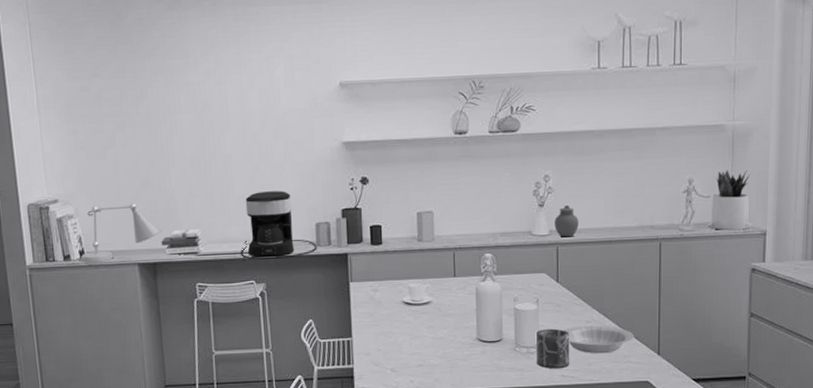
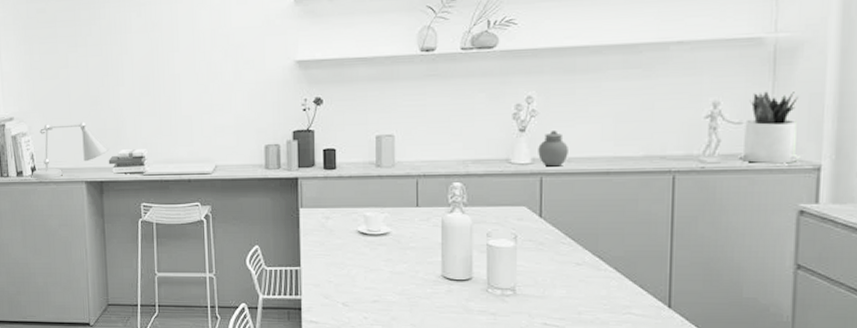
coffee maker: present [241,191,317,260] -> none [187,111,266,181]
cup: present [536,328,570,368] -> none [513,269,555,315]
bowl: present [564,325,635,354] -> none [547,268,638,302]

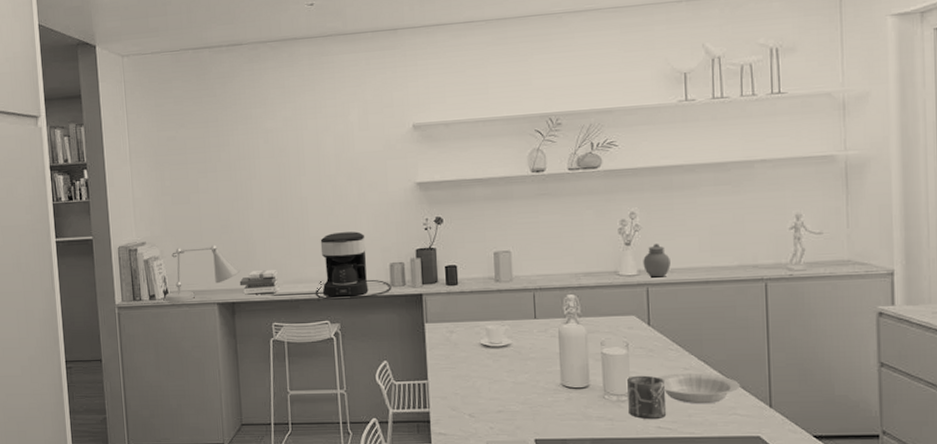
coffee maker: none [187,111,266,181] -> present [316,231,392,300]
cup: none [513,269,555,315] -> present [627,375,667,419]
bowl: none [547,268,638,302] -> present [658,373,741,404]
planter: present [738,91,799,164] -> none [821,204,874,271]

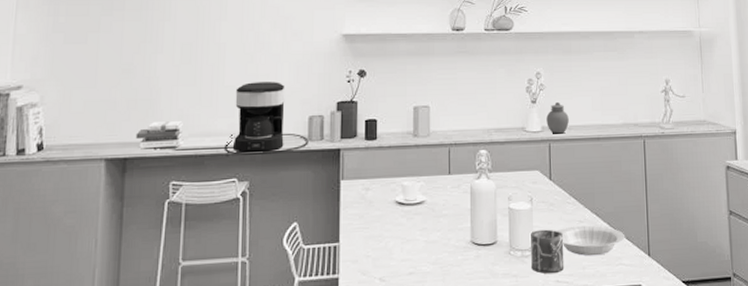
table lamp: present [163,245,241,302] -> none [35,91,139,158]

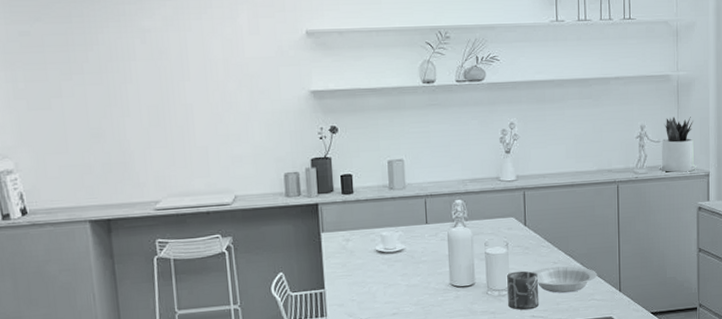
books: present [135,121,184,149] -> none [115,182,164,210]
coffee maker: present [225,82,309,155] -> none [205,141,286,213]
jar: present [546,101,569,134] -> none [520,150,543,182]
planter: none [685,72,722,129] -> present [659,116,696,173]

